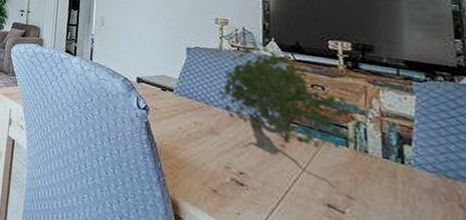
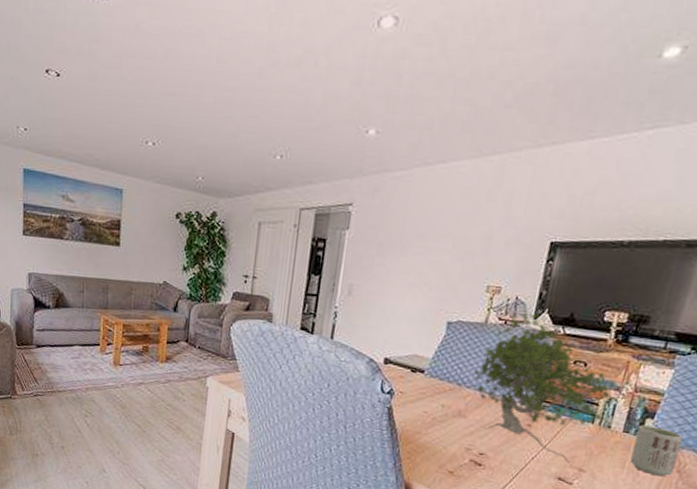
cup: none [398,151,456,212] -> present [630,425,683,477]

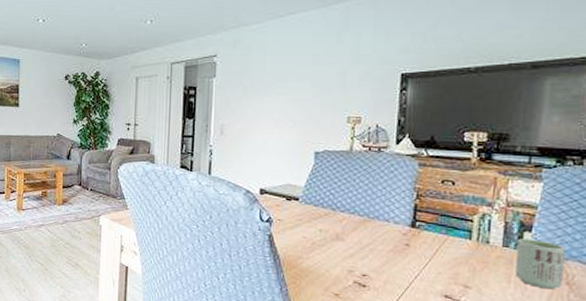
plant: present [474,313,611,464] -> none [346,138,484,281]

